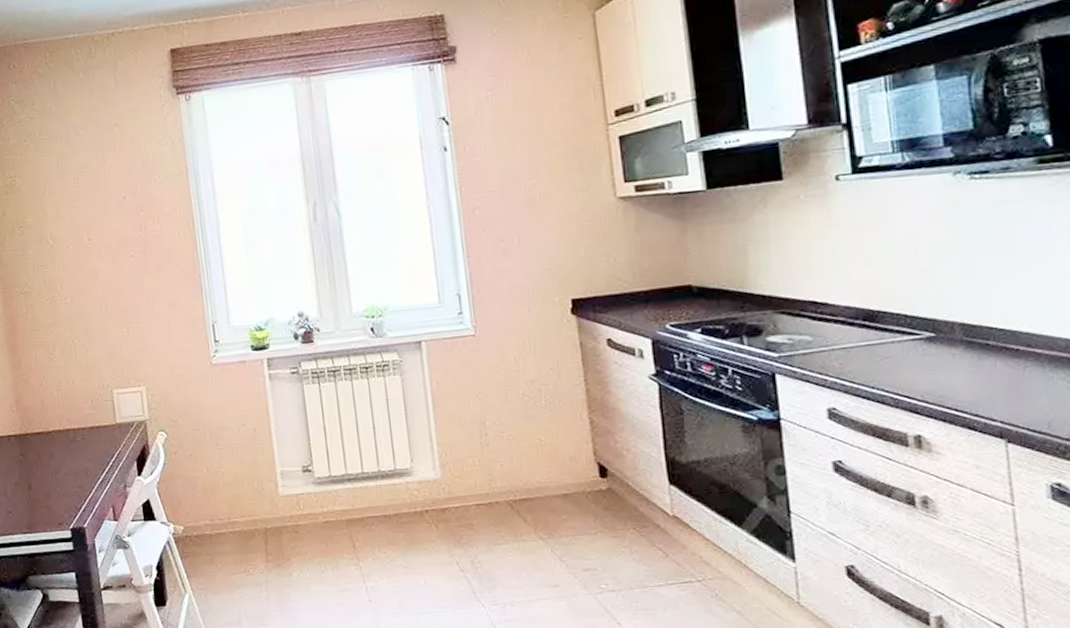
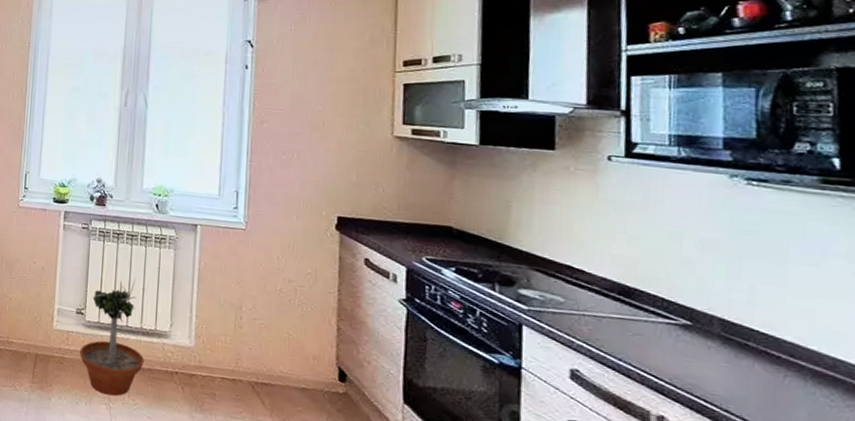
potted tree: none [315,418,389,554] -> present [80,279,144,396]

